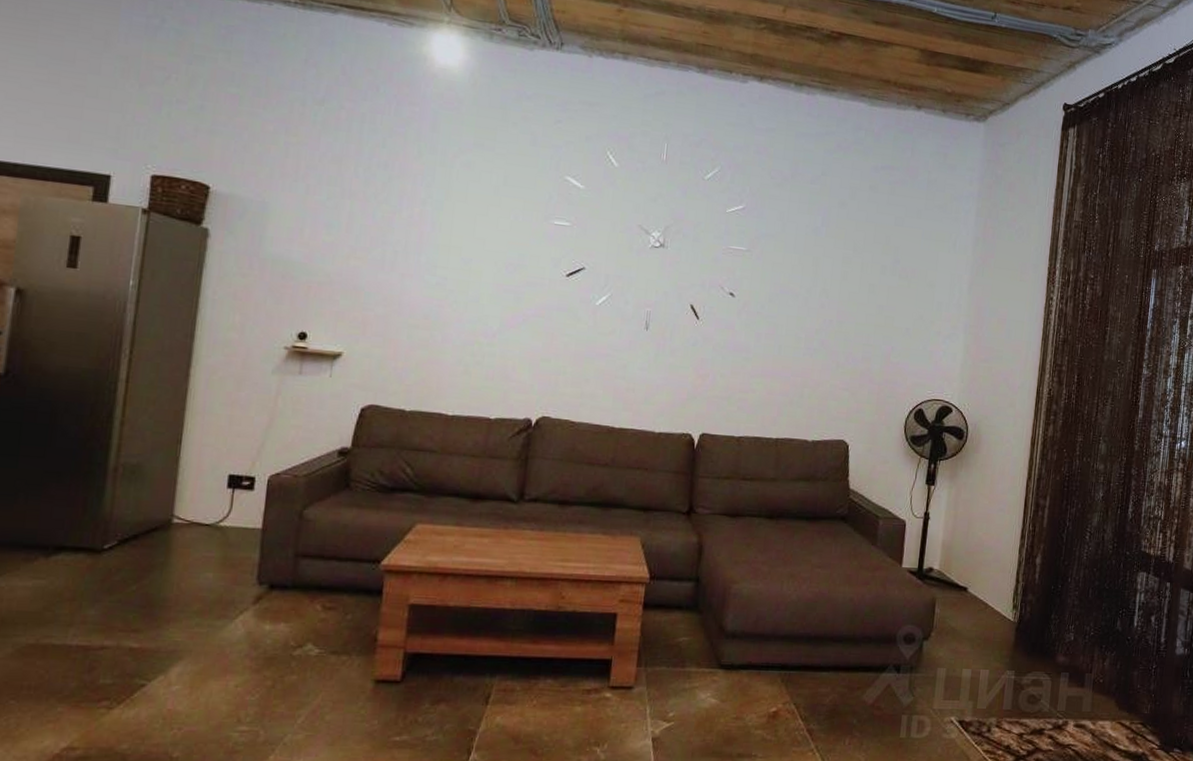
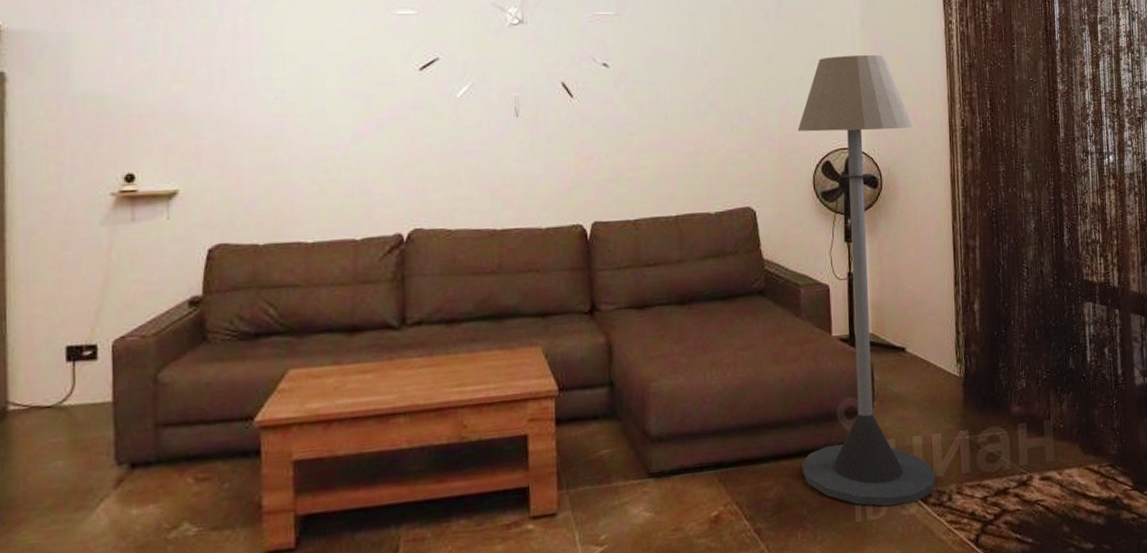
floor lamp: none [857,314,1003,729] -> present [797,54,936,507]

